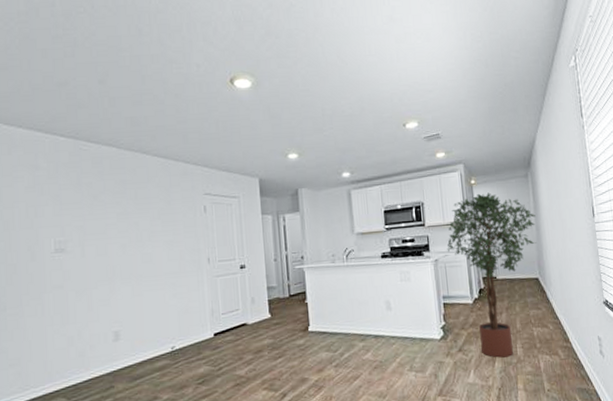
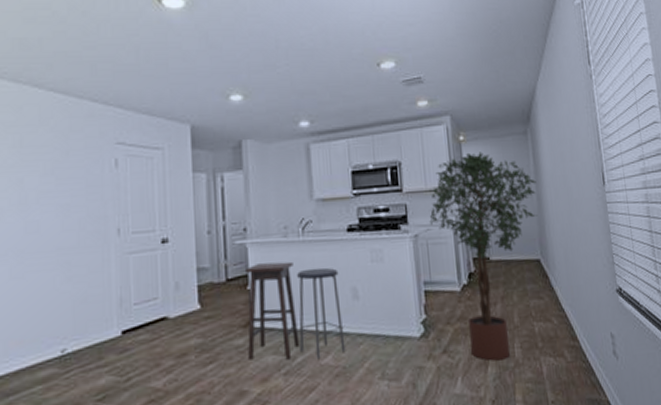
bar stool: none [304,281,347,356] -> present [246,261,300,360]
bar stool: none [343,285,382,357] -> present [297,267,346,361]

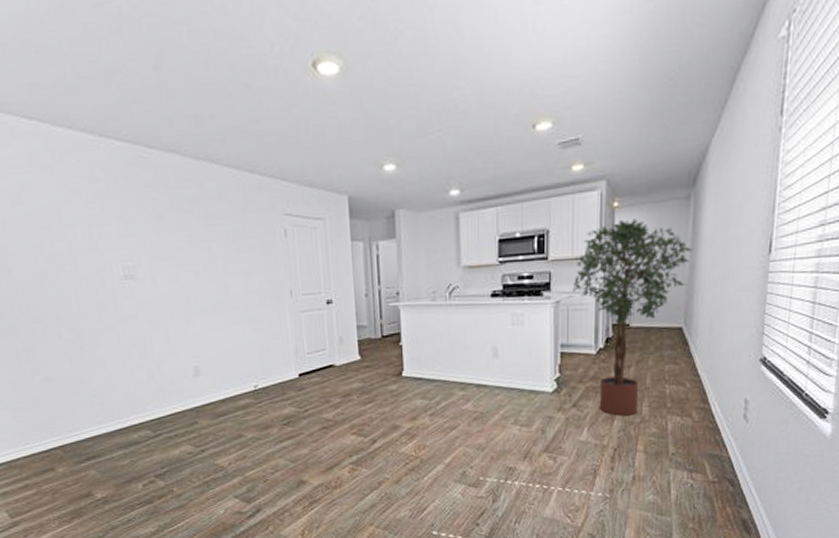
bar stool: present [246,261,300,360] -> none [398,322,444,404]
bar stool: present [297,267,346,361] -> none [443,328,484,407]

